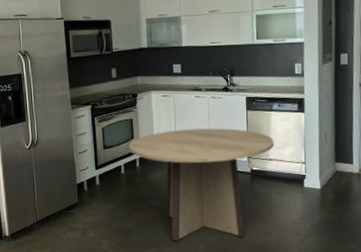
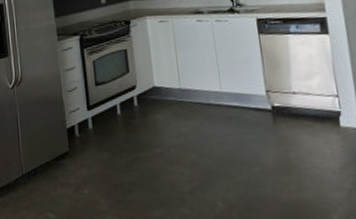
dining table: present [128,128,274,242] -> none [123,56,297,200]

